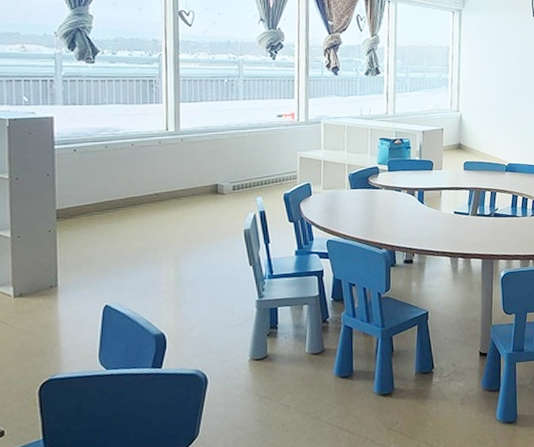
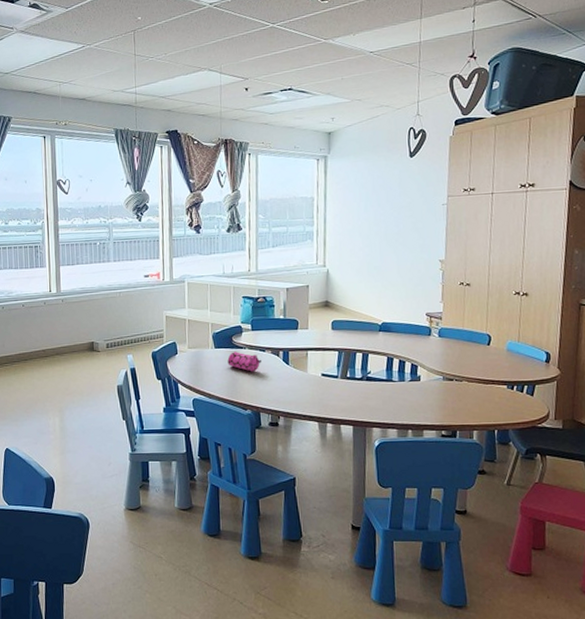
pencil case: none [363,192,397,212] -> present [227,351,261,372]

